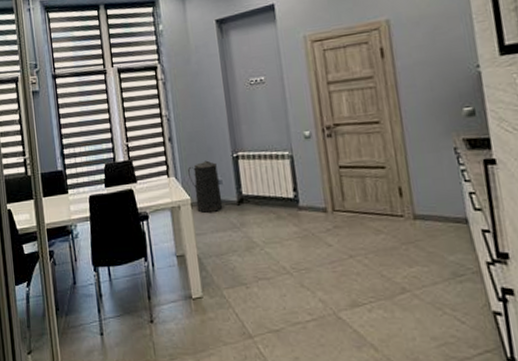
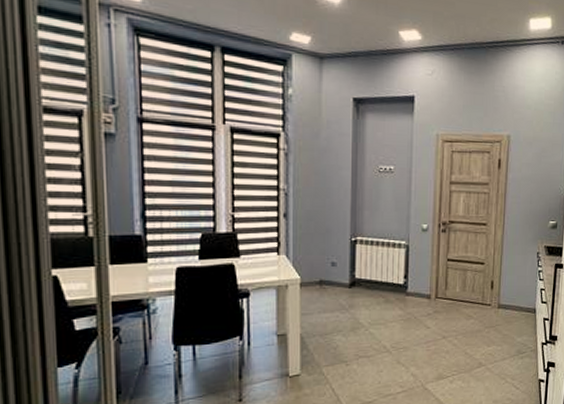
trash can: present [187,160,223,213] -> none [300,241,334,293]

